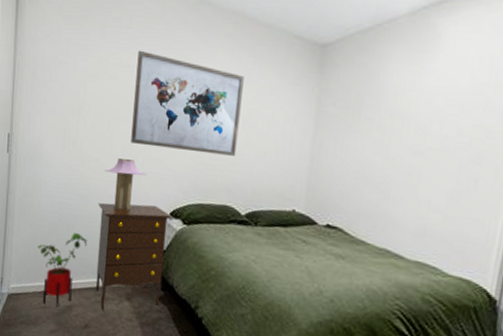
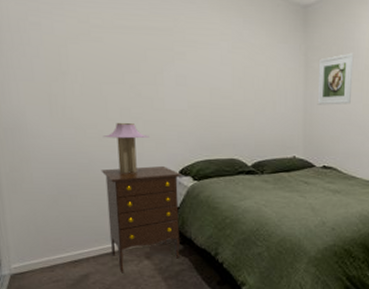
house plant: present [37,233,88,307] -> none [37,203,96,279]
wall art: present [131,50,244,156] -> none [122,10,236,112]
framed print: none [326,97,377,156] -> present [317,52,354,105]

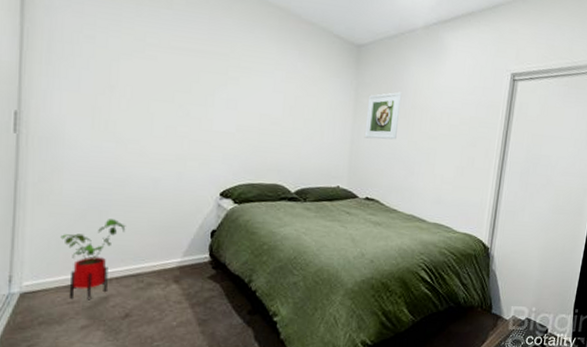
house plant: none [37,203,96,279] -> present [60,219,126,300]
dresser: present [101,165,182,272] -> none [137,185,222,296]
table lamp: present [104,123,149,174] -> none [145,140,193,192]

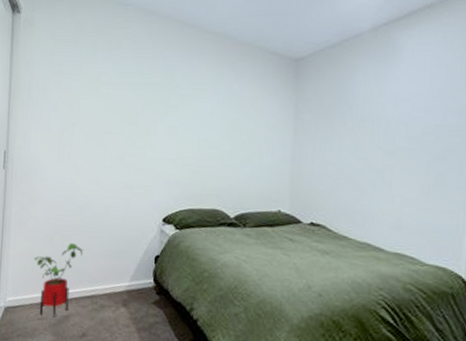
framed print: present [364,92,402,140] -> none [306,104,348,158]

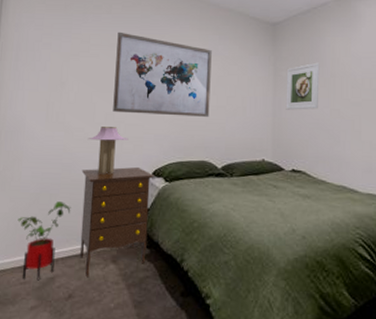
dresser: none [92,212,165,318] -> present [79,166,154,277]
table lamp: none [99,170,139,218] -> present [88,127,129,174]
wall art: none [123,69,227,163] -> present [113,31,212,117]
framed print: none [306,104,348,158] -> present [285,62,320,110]

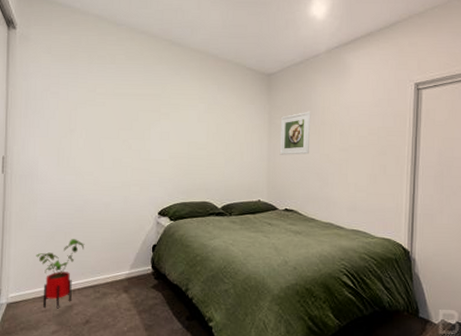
dresser: present [79,166,154,277] -> none [93,207,160,305]
table lamp: present [88,127,129,174] -> none [98,171,135,214]
wall art: present [113,31,212,117] -> none [120,81,211,162]

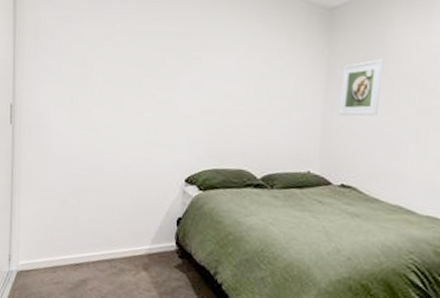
house plant: present [36,239,85,309] -> none [47,204,100,282]

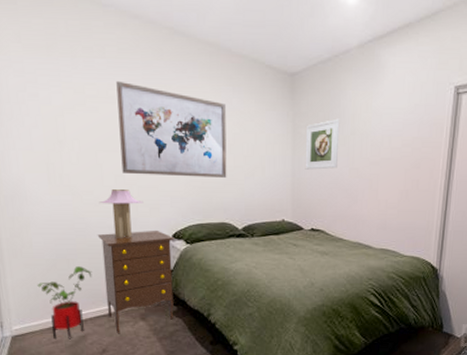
house plant: none [47,204,100,282] -> present [37,266,93,340]
dresser: none [110,172,187,282] -> present [97,230,175,333]
table lamp: none [116,126,159,178] -> present [100,189,143,238]
wall art: none [142,15,254,120] -> present [116,80,227,178]

